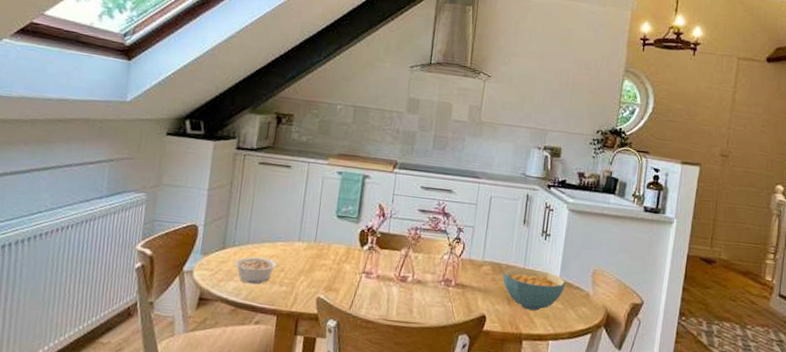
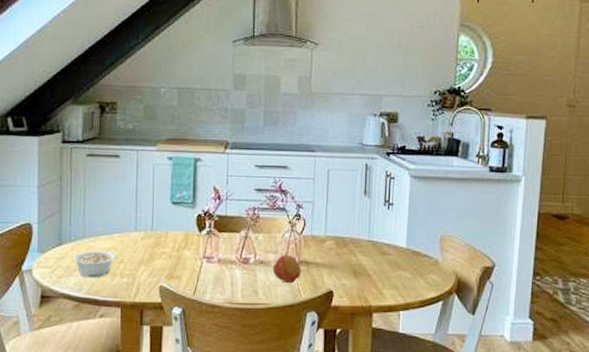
fruit: none [428,276,457,305] -> present [272,254,301,284]
cereal bowl: present [503,267,566,311] -> none [347,239,413,282]

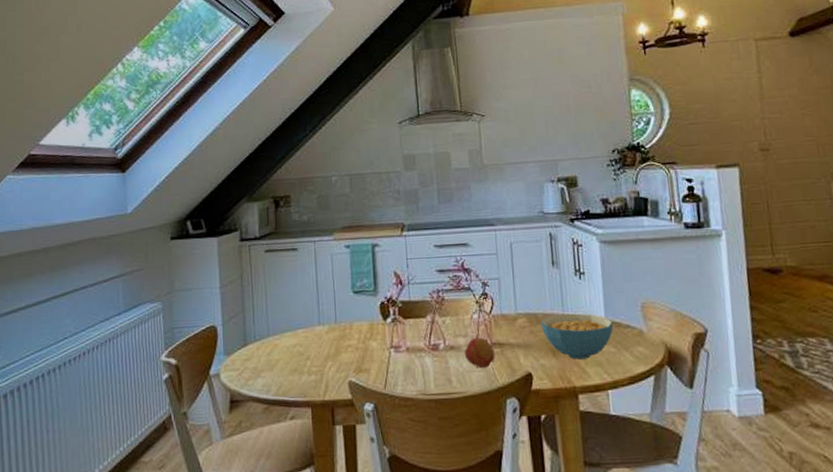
legume: present [73,250,116,278] -> none [259,348,302,378]
cereal bowl: none [347,239,413,282] -> present [541,313,614,360]

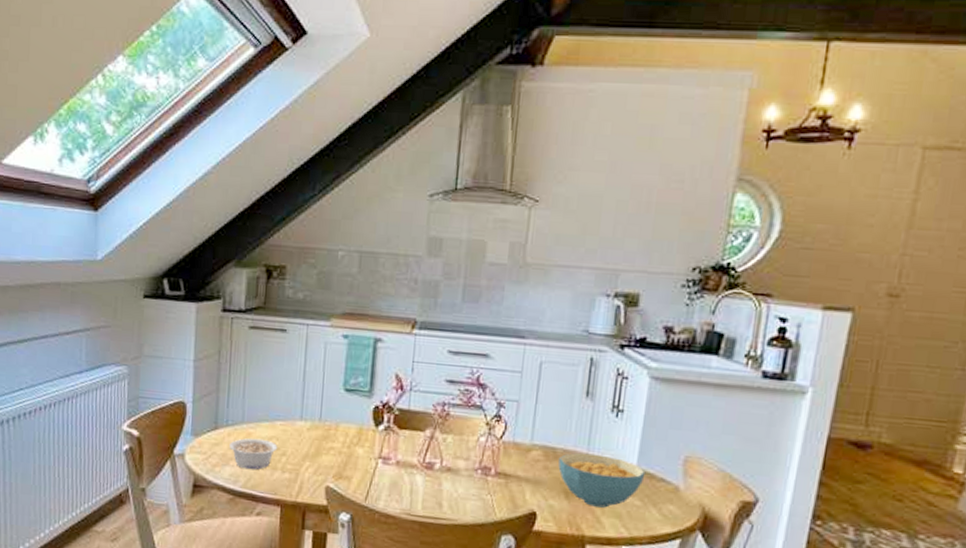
legume: none [259,348,302,378] -> present [229,438,278,470]
fruit: present [464,337,495,369] -> none [461,462,498,499]

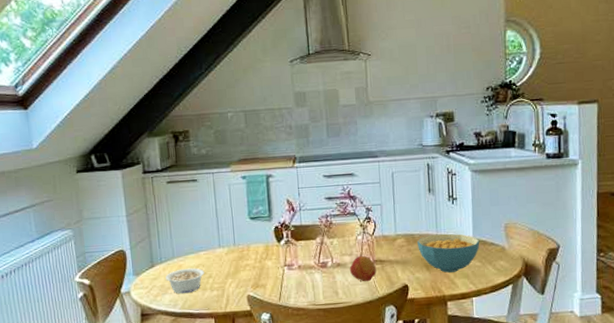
fruit: none [461,462,498,499] -> present [349,255,377,282]

